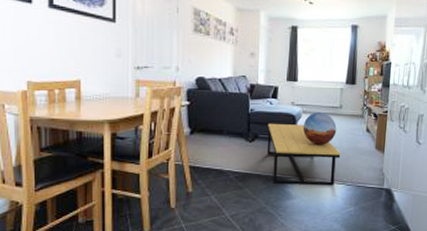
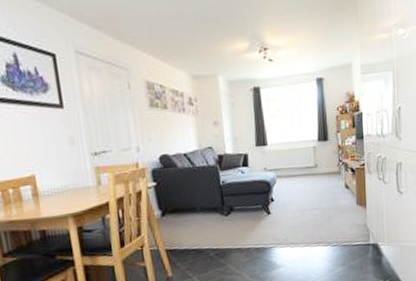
coffee table: present [266,123,341,186] -> none [242,190,322,256]
decorative sphere: present [303,112,337,145] -> none [279,174,315,209]

